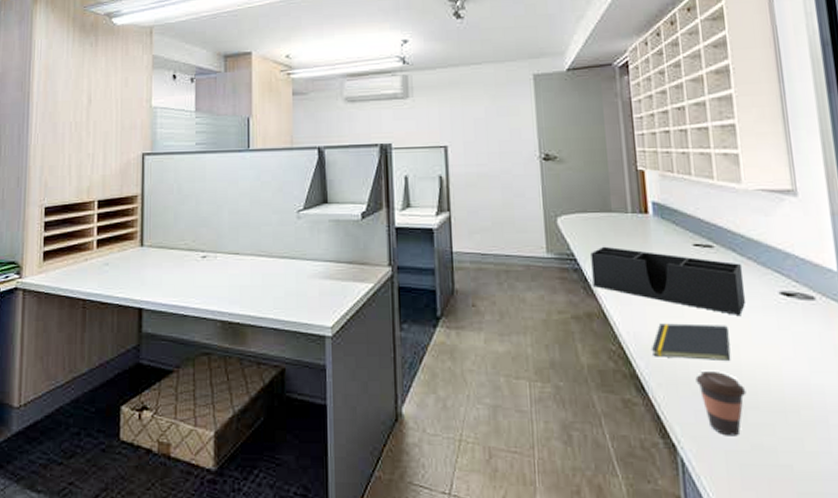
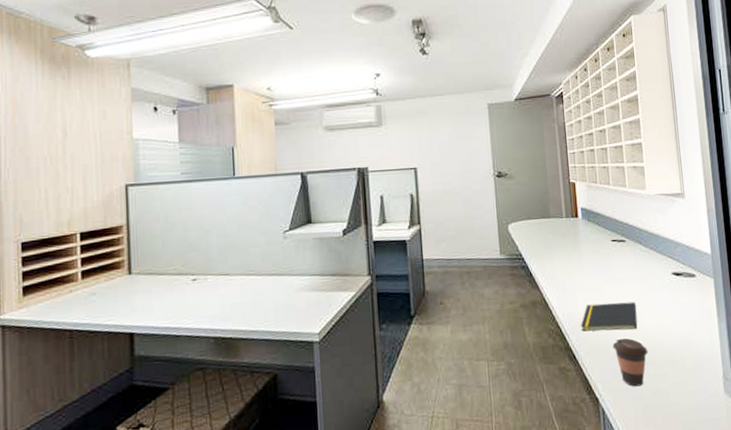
desk organizer: present [590,246,746,315] -> none [534,246,649,294]

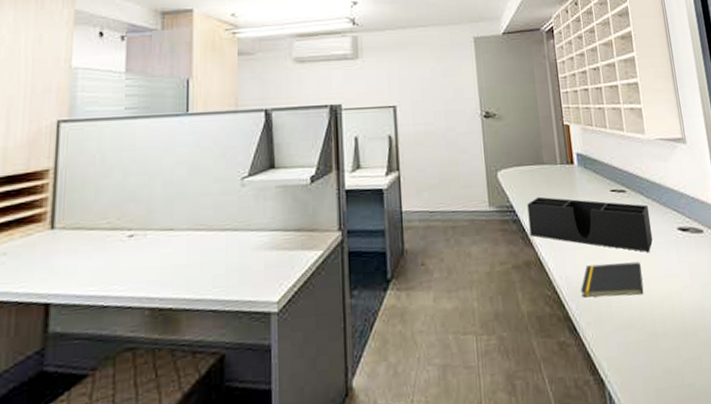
desk organizer: none [534,246,649,294] -> present [527,196,653,252]
coffee cup: present [612,337,648,387] -> none [617,304,657,365]

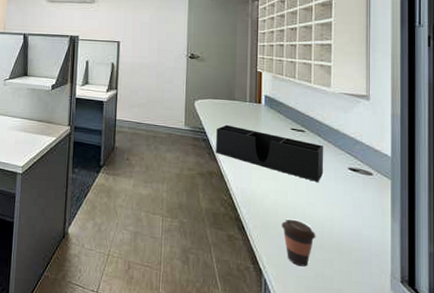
notepad: present [580,261,644,298] -> none [252,183,309,214]
coffee cup: none [617,304,657,365] -> present [281,219,316,267]

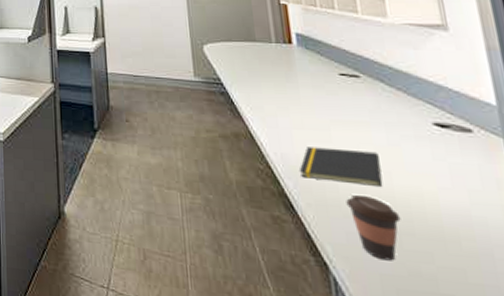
desk organizer: present [216,124,324,182] -> none [236,72,397,143]
notepad: none [252,183,309,214] -> present [299,147,383,188]

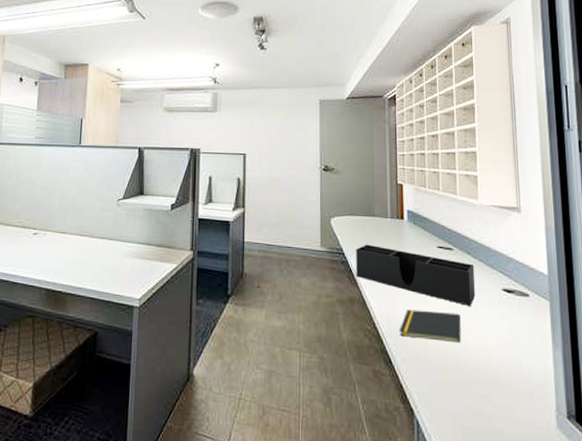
desk organizer: none [236,72,397,143] -> present [356,244,476,306]
coffee cup: present [346,194,401,261] -> none [432,349,472,404]

